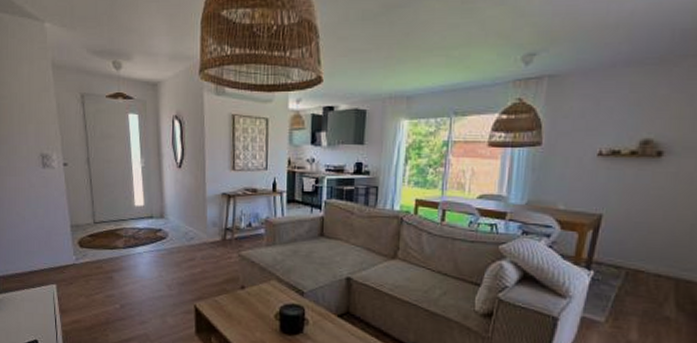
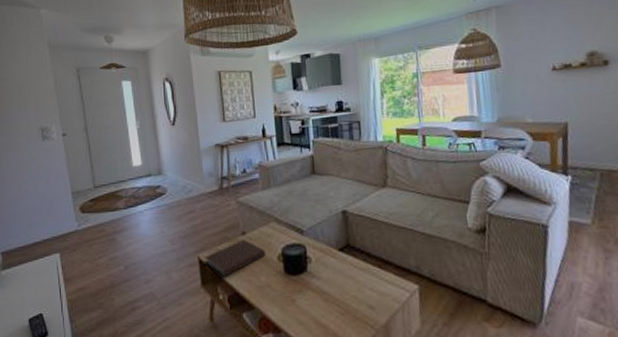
notebook: none [200,293,263,328] -> present [204,239,265,278]

